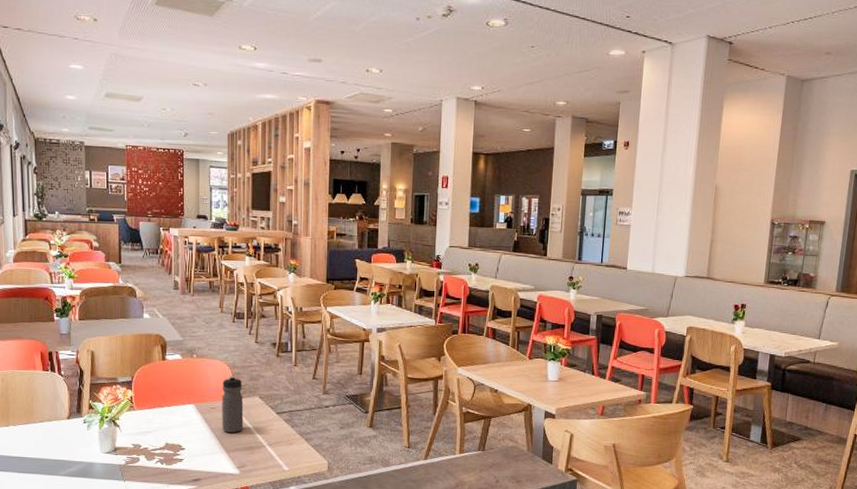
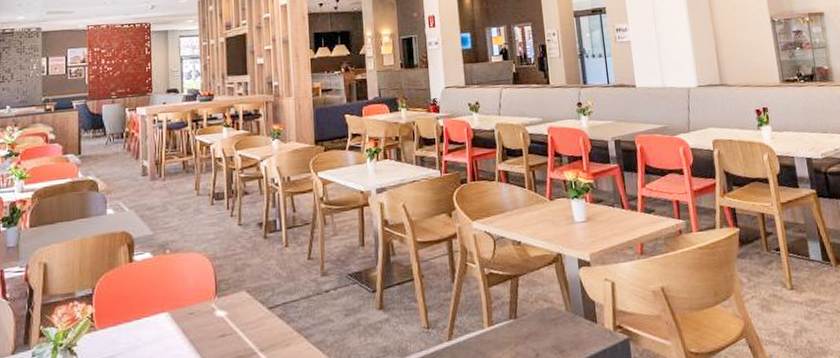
water bottle: present [222,376,244,433] -> none [201,269,229,342]

